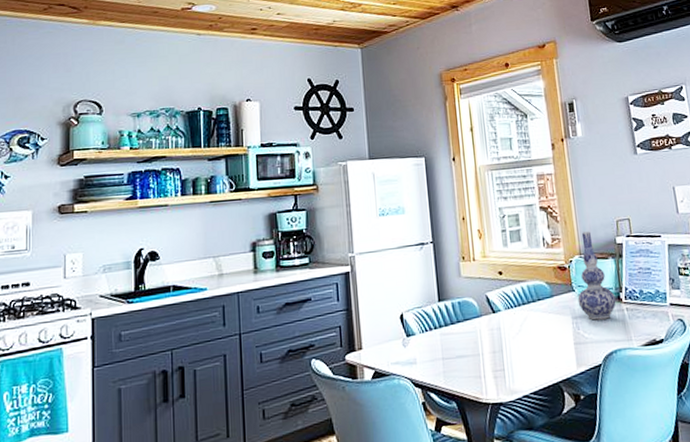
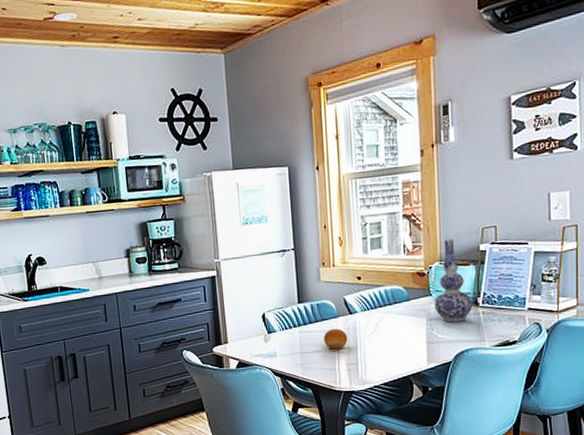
fruit: none [466,329,493,354] -> present [323,328,348,349]

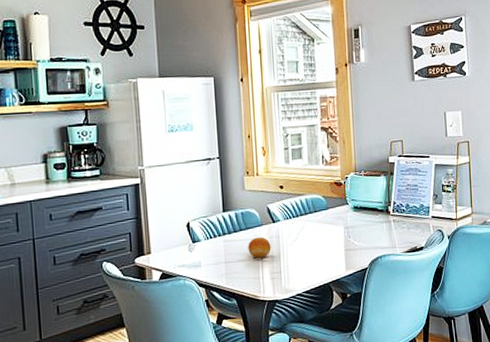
vase: present [434,239,473,322] -> none [350,151,385,230]

